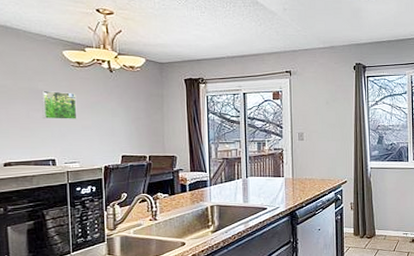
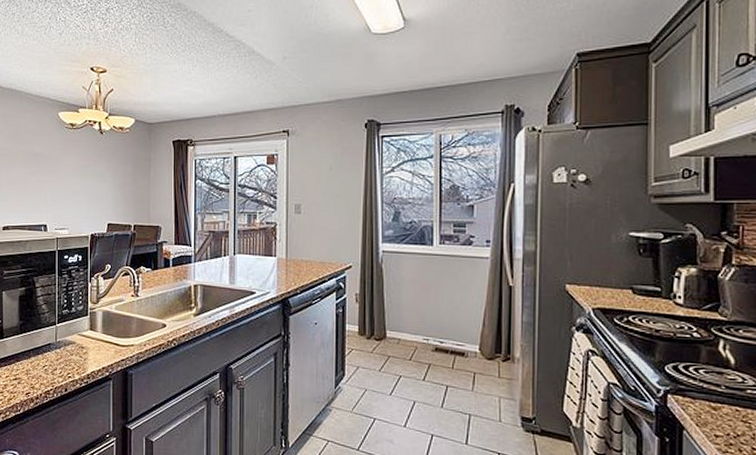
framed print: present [41,90,77,120] -> none [38,153,69,184]

